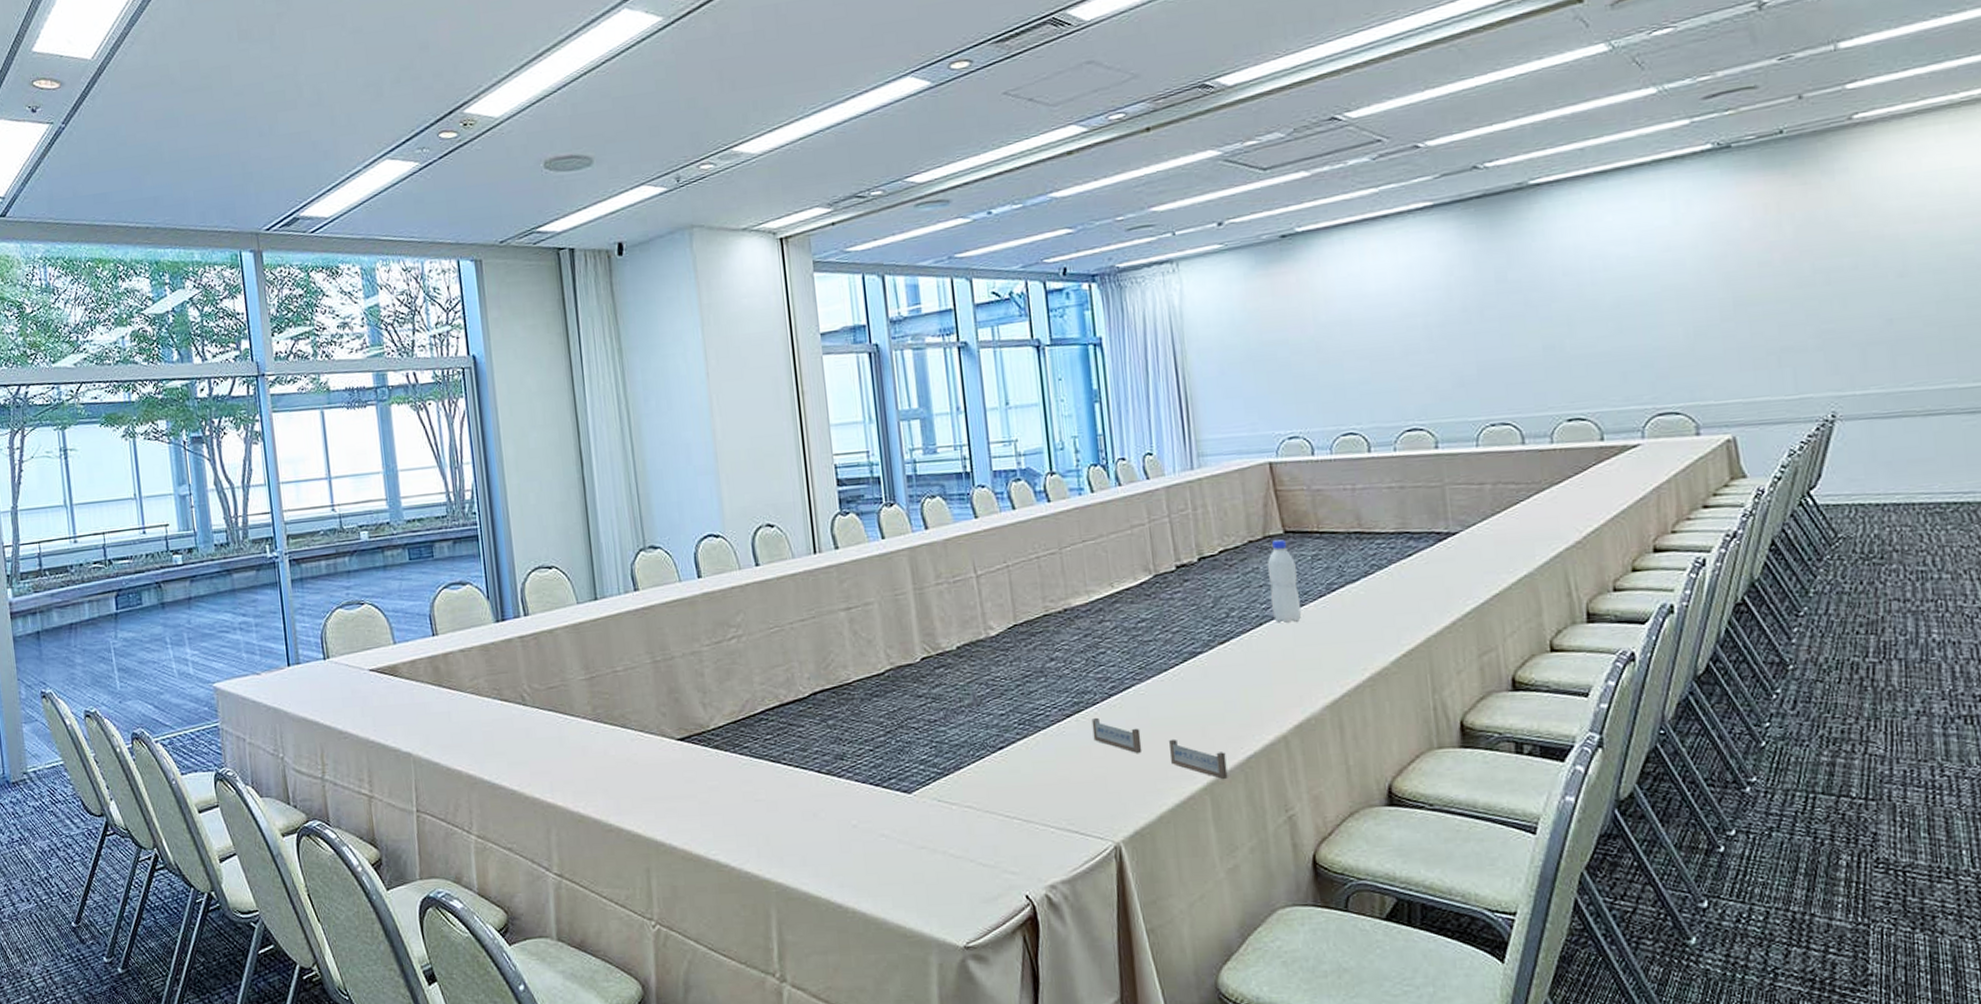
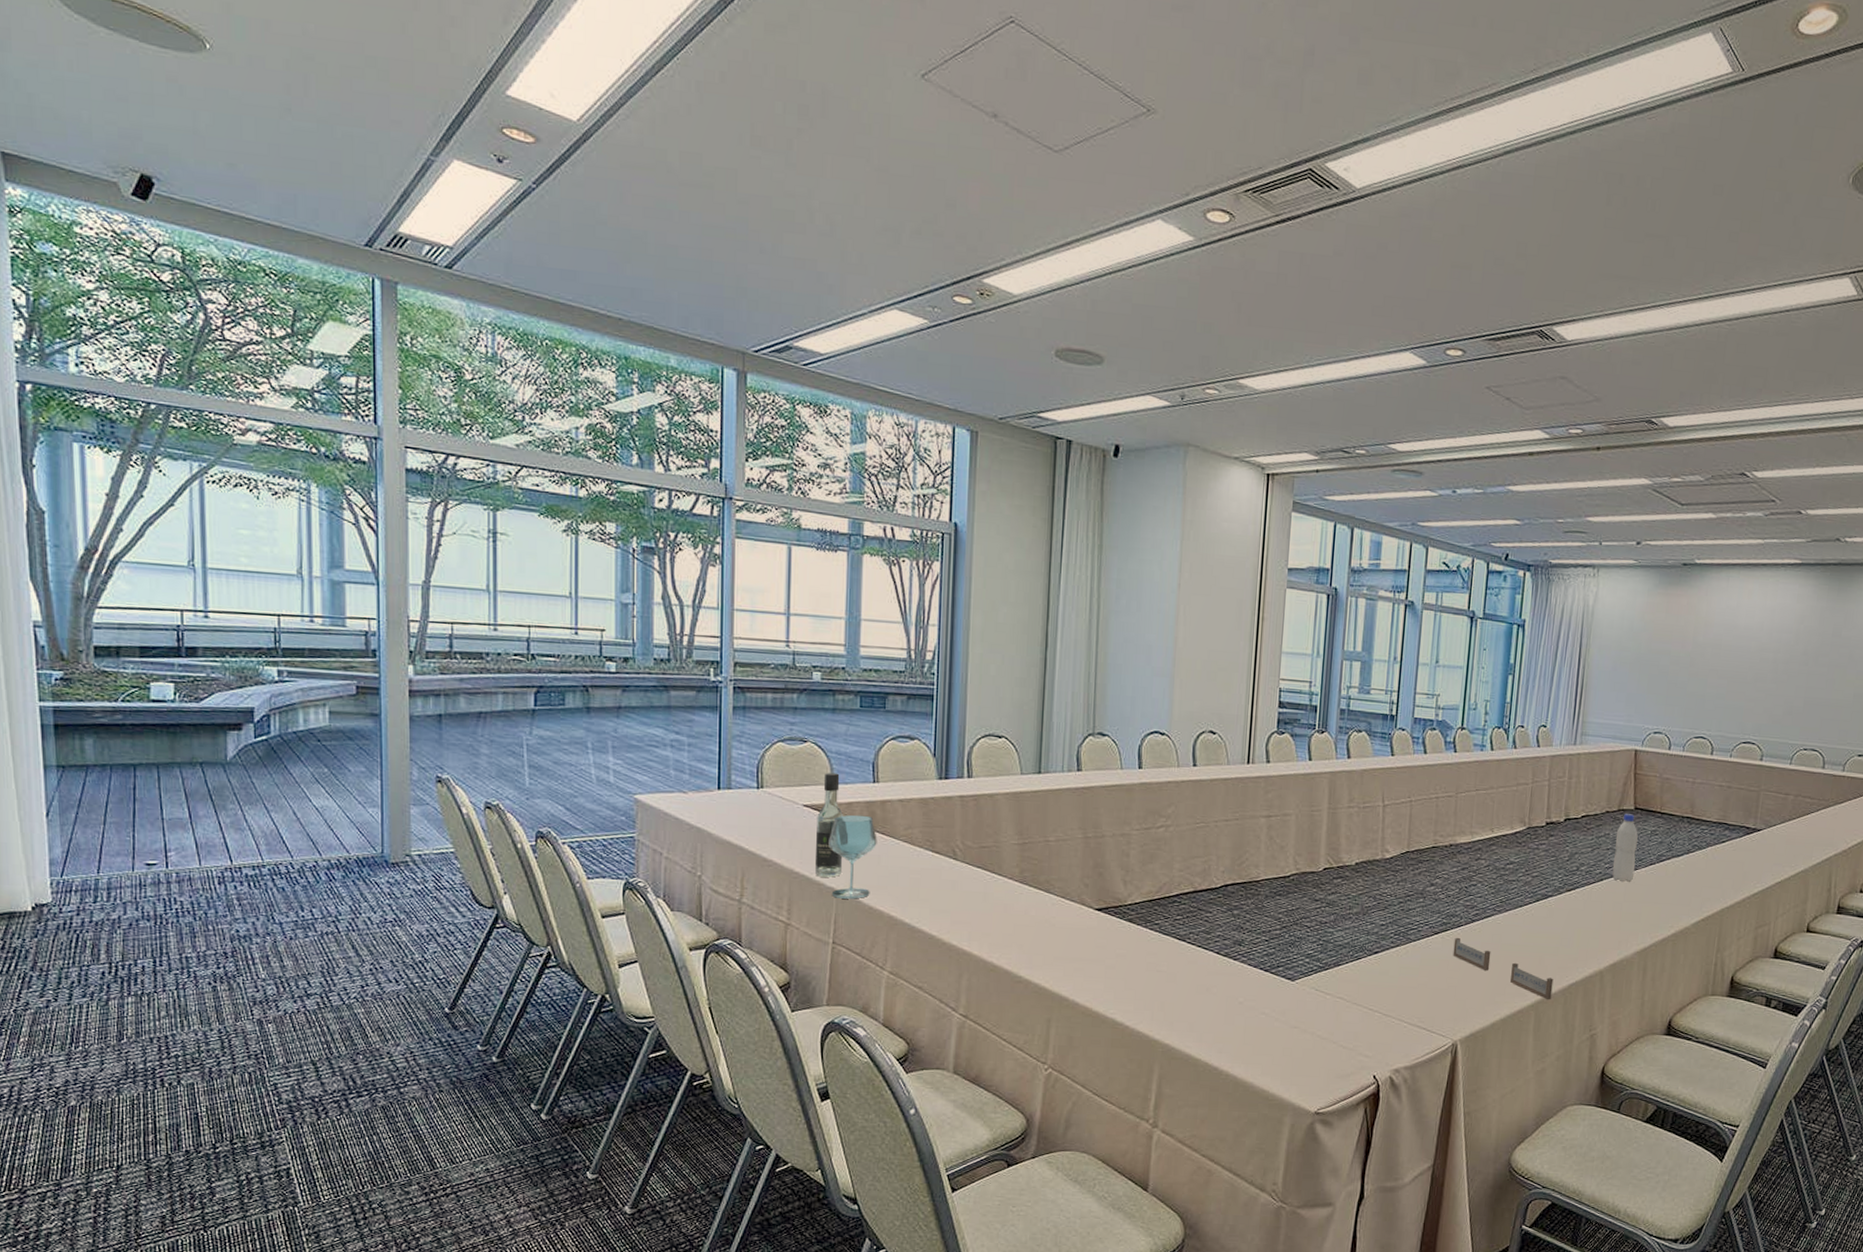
bottle: none [384,631,416,743] -> present [814,772,843,877]
wine glass: none [398,671,446,763] -> present [828,814,877,899]

